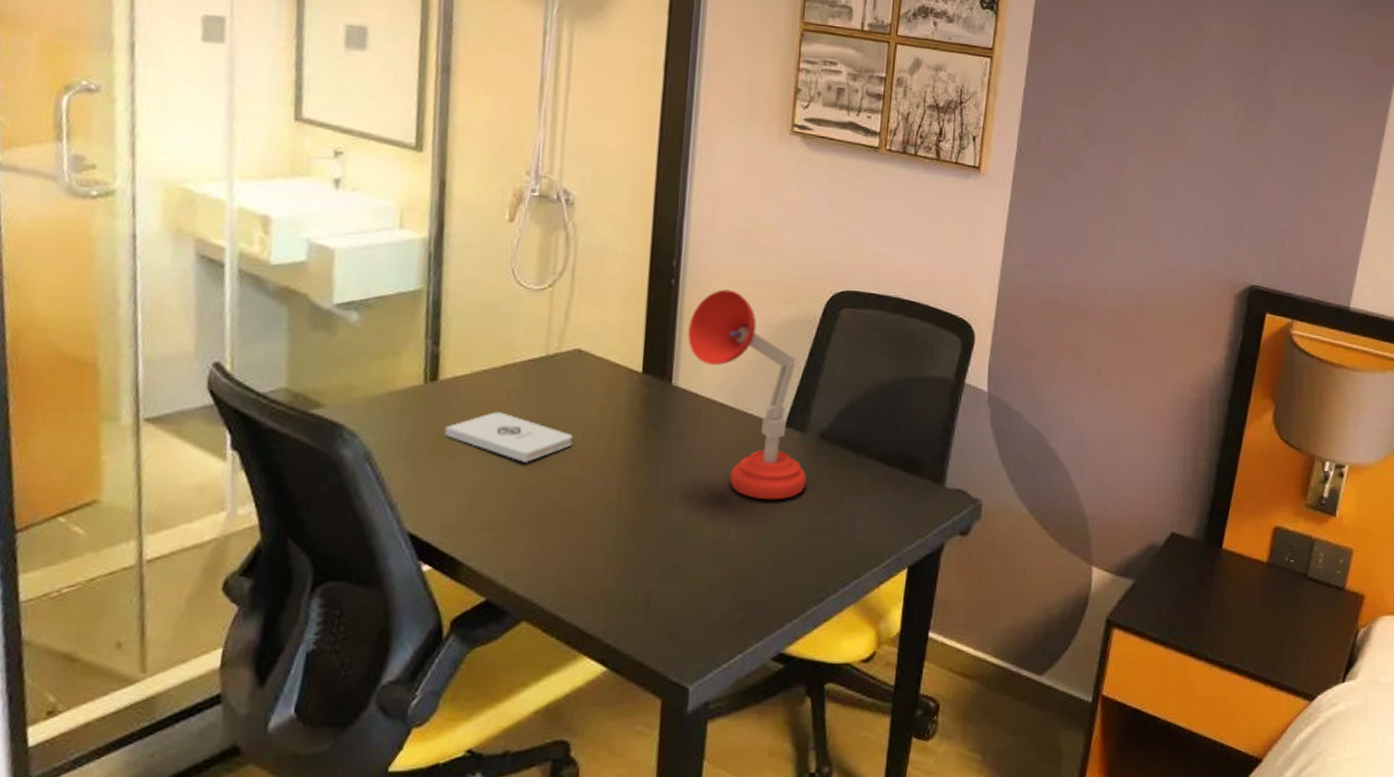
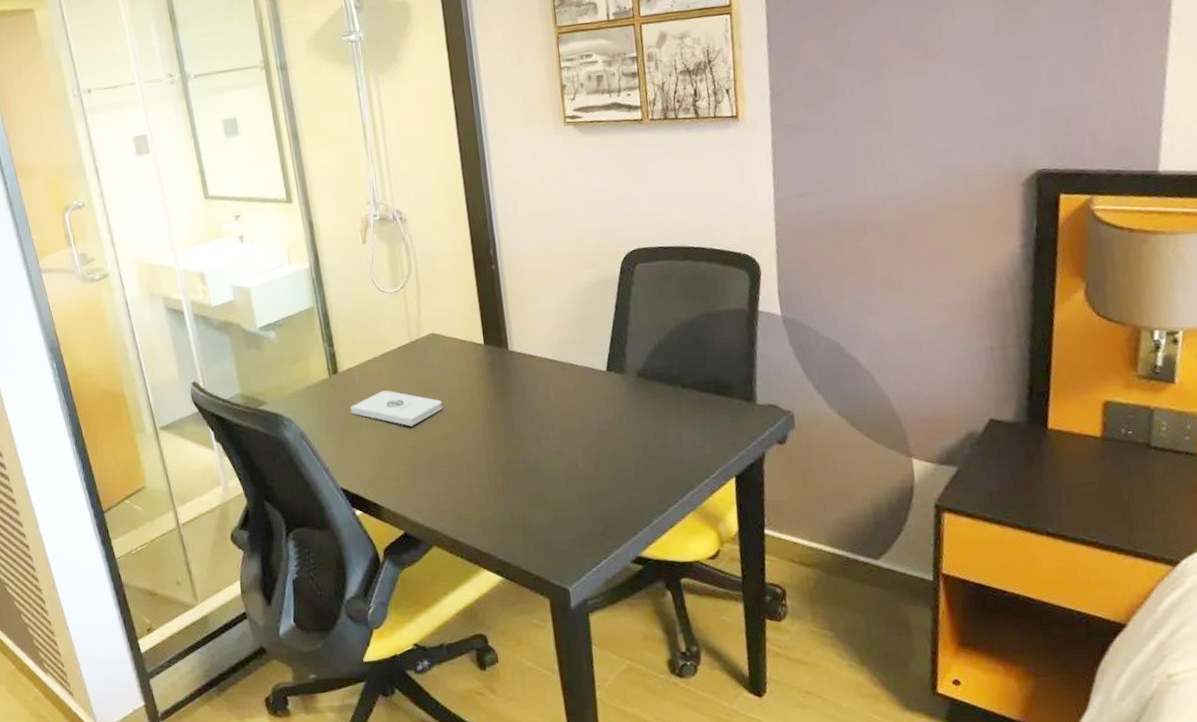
desk lamp: present [688,289,807,500] -> none [512,265,634,433]

